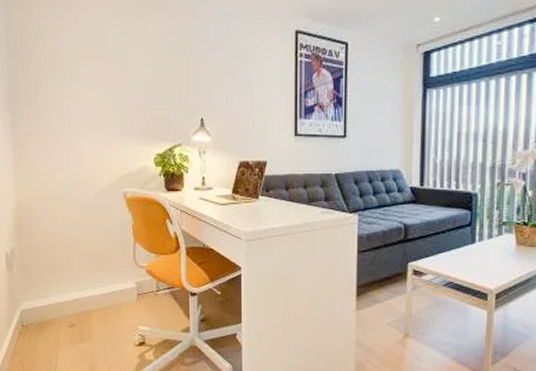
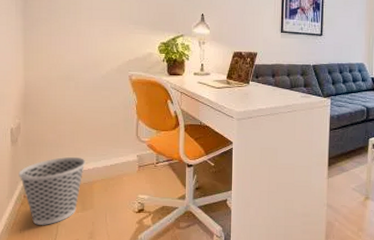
wastebasket: none [15,283,82,357] -> present [19,156,86,226]

